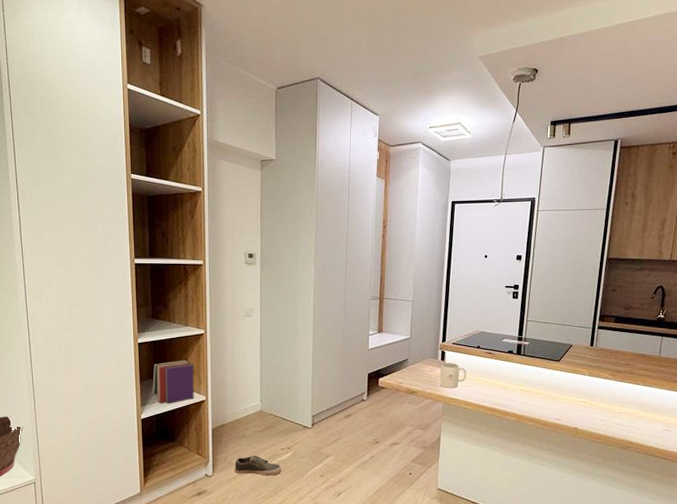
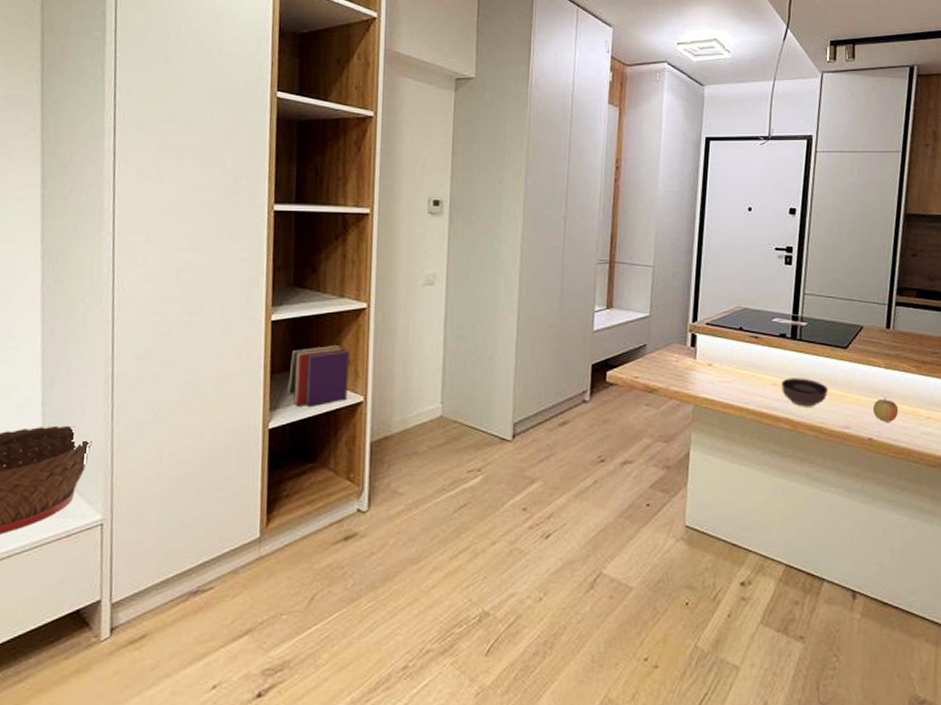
shoe: present [235,455,281,476] -> none [400,480,467,510]
mug: present [439,362,467,389] -> none [688,349,725,385]
bowl: none [509,383,545,405] -> present [781,378,829,407]
fruit: none [578,397,599,416] -> present [872,397,899,422]

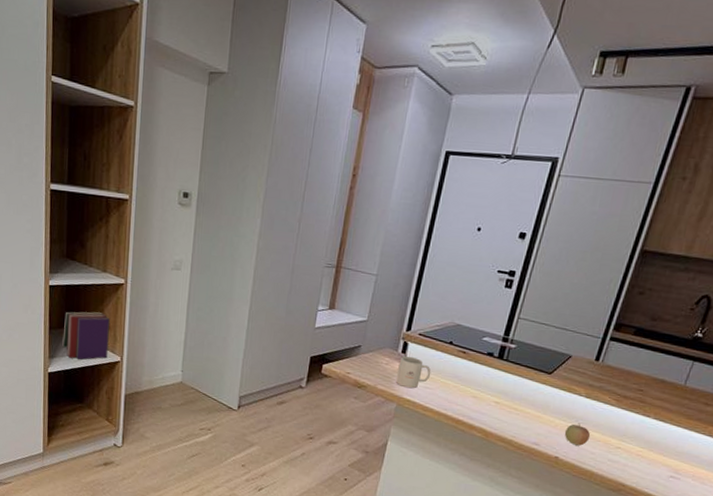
mug: none [688,349,725,385] -> present [395,356,431,389]
bowl: present [781,378,829,407] -> none [480,393,526,422]

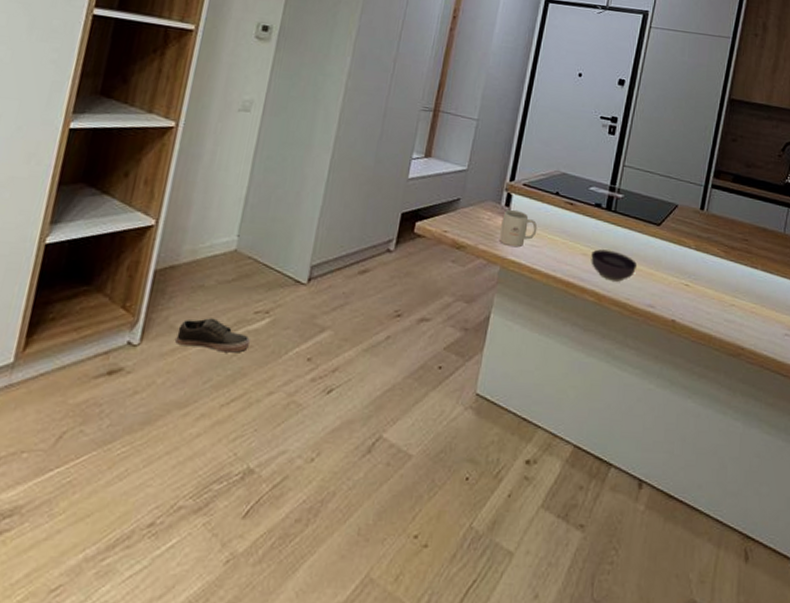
books: present [62,311,110,360] -> none [73,162,148,225]
shoe: none [146,431,199,457] -> present [175,318,250,353]
bowl: none [480,393,526,422] -> present [591,249,638,282]
fruit: present [564,423,591,446] -> none [678,279,705,306]

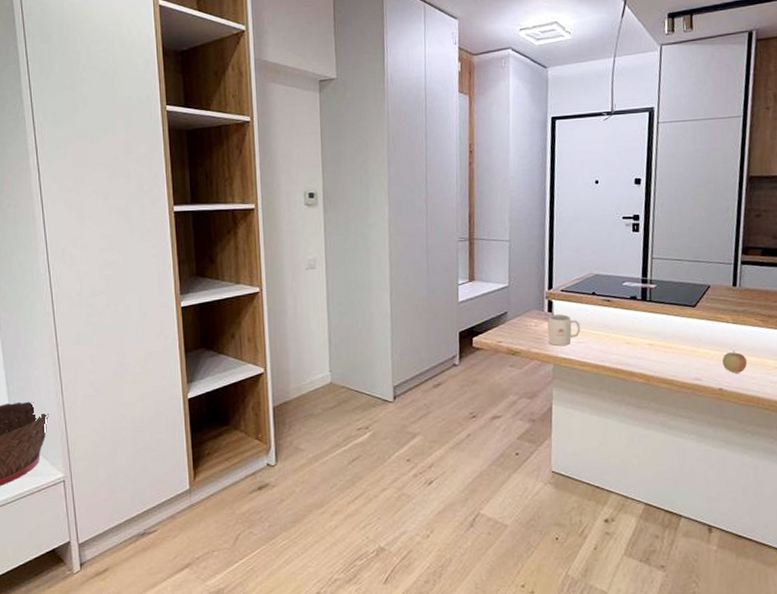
shoe: present [175,318,250,353] -> none [302,438,359,463]
bowl: present [591,249,638,282] -> none [634,336,679,363]
fruit: none [678,279,705,306] -> present [722,350,748,373]

